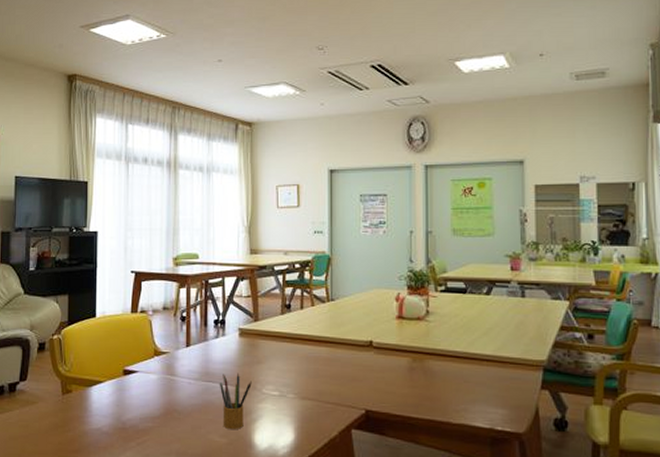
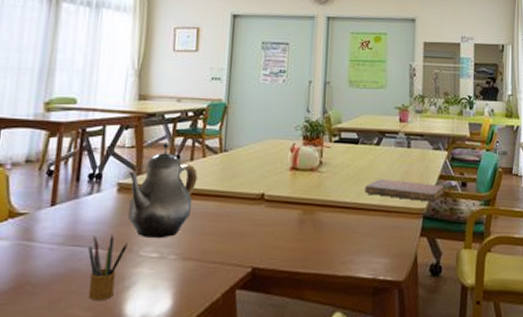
teapot: none [248,291,308,379] -> present [128,141,198,239]
notebook: none [476,329,567,354] -> present [365,179,445,202]

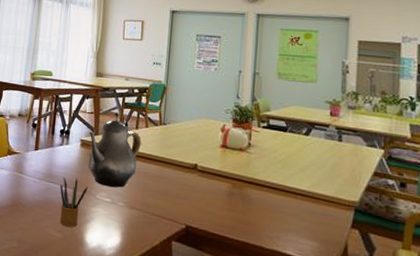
notebook: present [365,179,445,202] -> none [293,166,380,198]

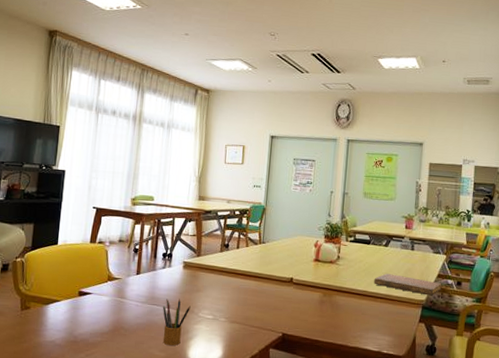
teapot: present [88,111,141,188] -> none [191,232,242,305]
notebook: none [293,166,380,198] -> present [374,273,442,296]

